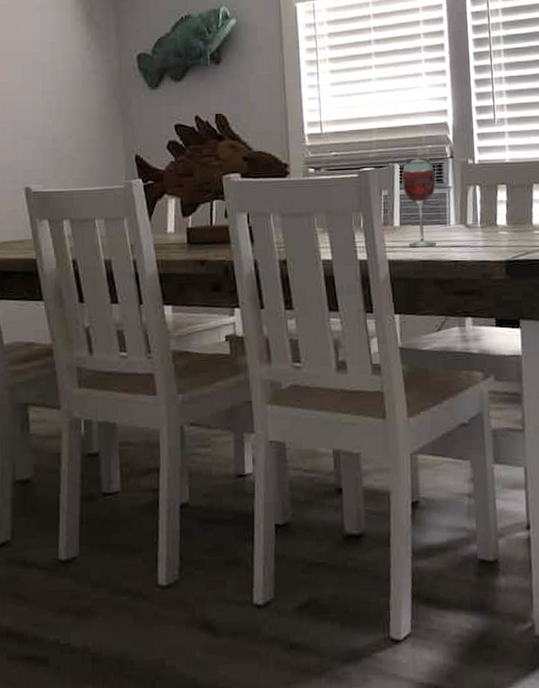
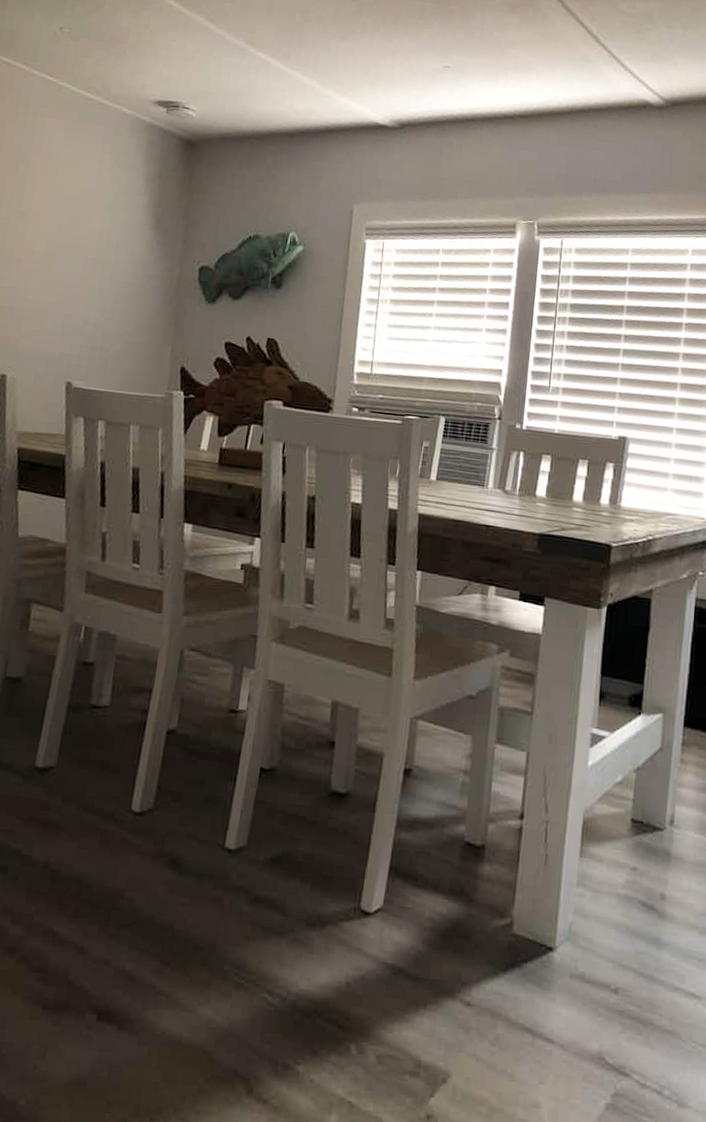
wineglass: present [401,157,436,248] -> none [442,413,480,507]

